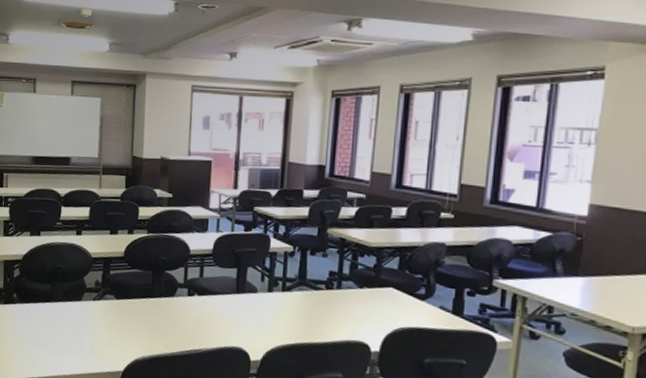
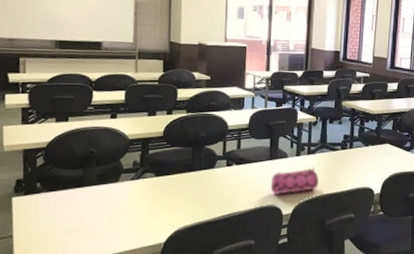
pencil case: none [236,307,297,337] -> present [270,167,320,194]

